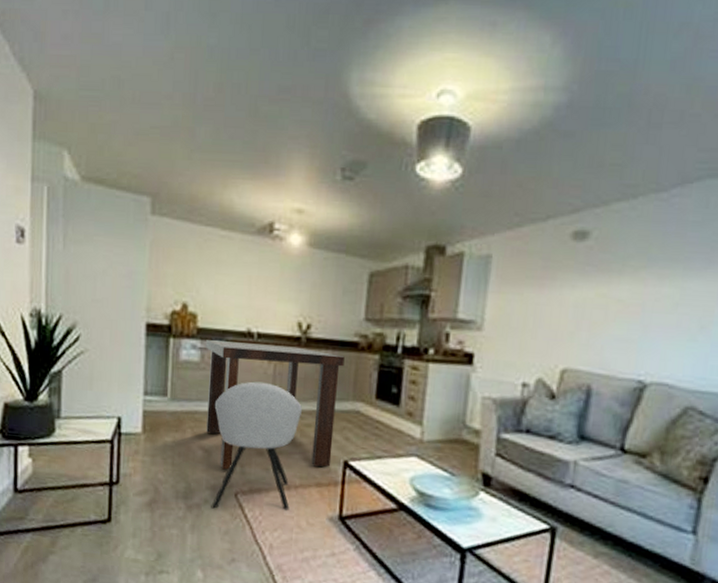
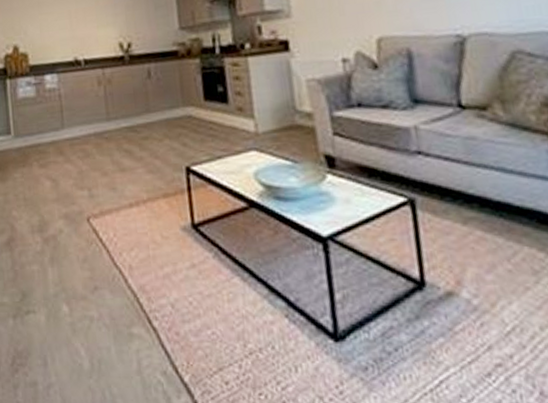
dining table: present [205,340,345,470] -> none [38,65,173,196]
chair: present [211,381,302,510] -> none [56,104,142,238]

